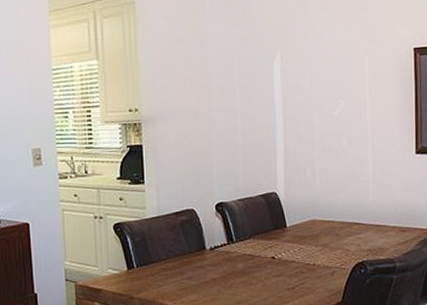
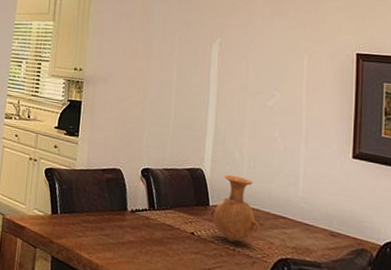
vase: none [288,193,337,258] -> present [210,175,260,243]

